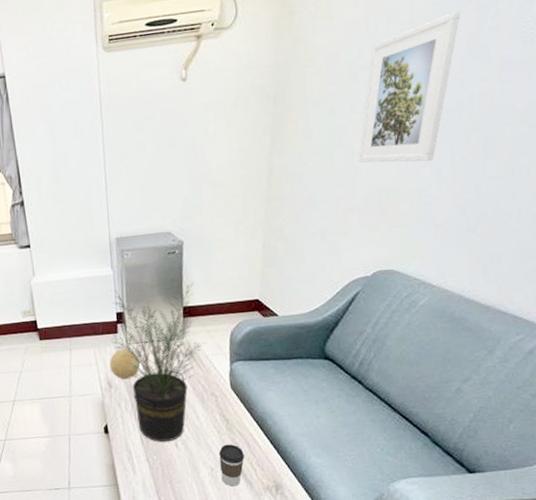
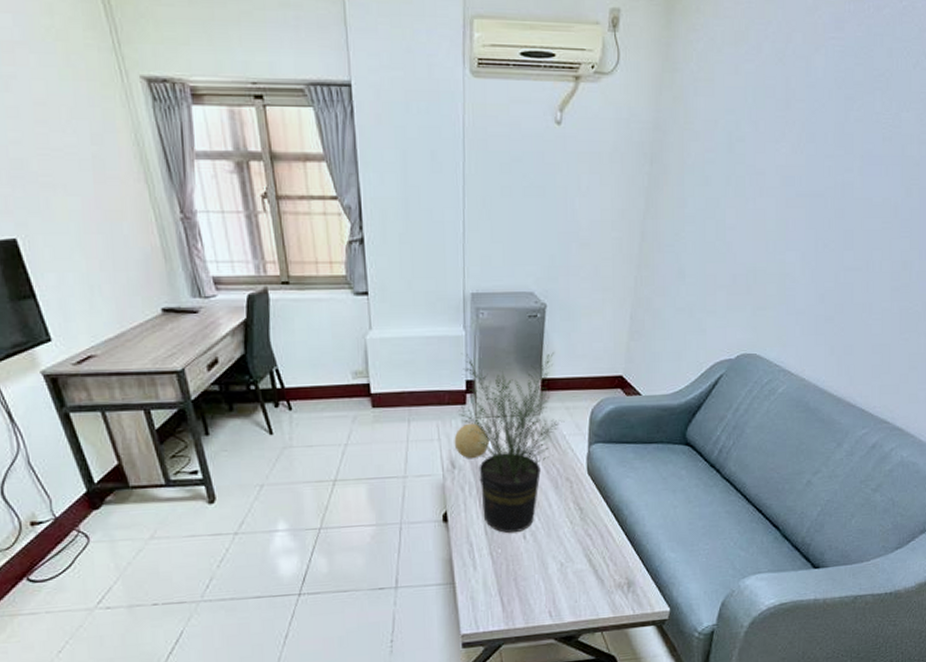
coffee cup: present [219,444,244,487] -> none [571,536,597,584]
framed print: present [358,11,461,163] -> none [730,97,831,245]

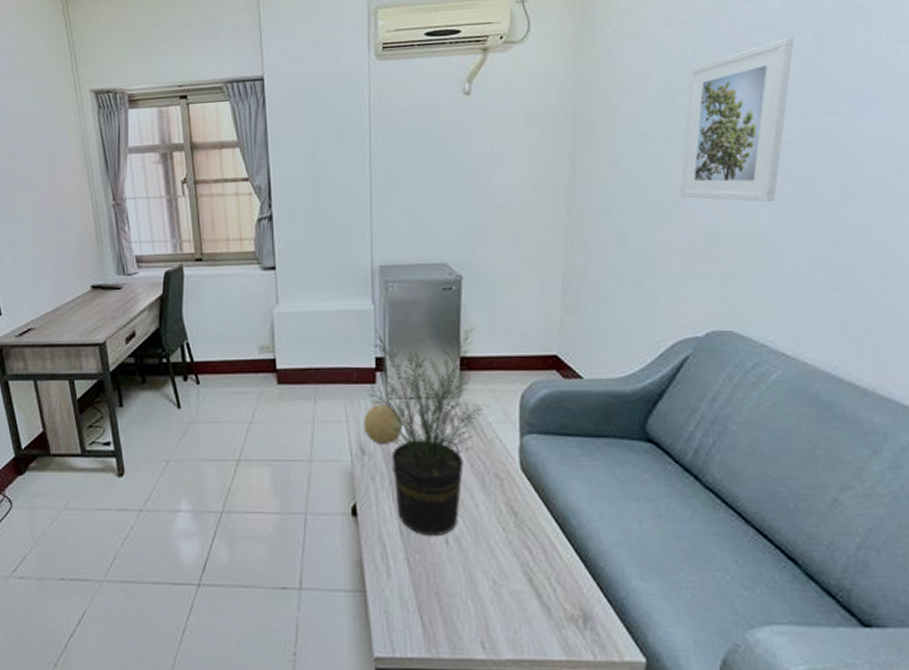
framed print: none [730,97,831,245] -> present [679,37,794,202]

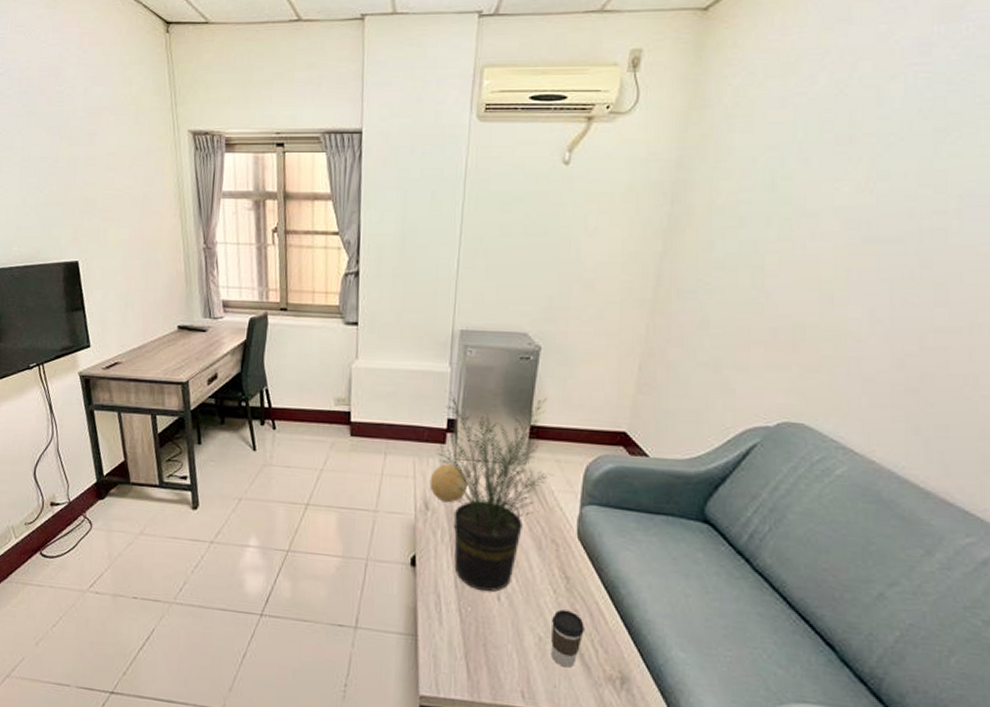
coffee cup: none [504,548,539,611] -> present [551,609,584,668]
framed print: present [679,37,794,202] -> none [770,130,913,298]

